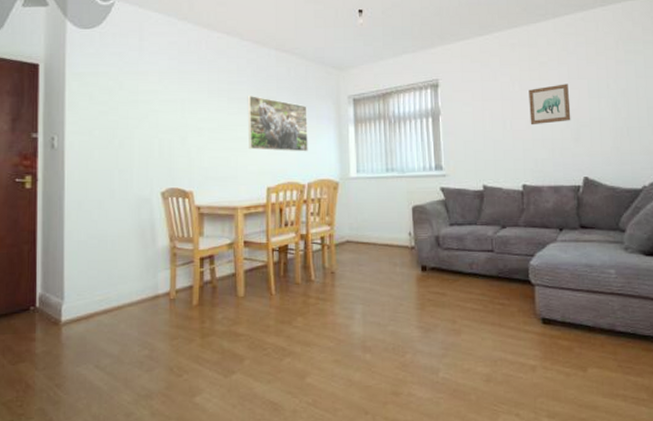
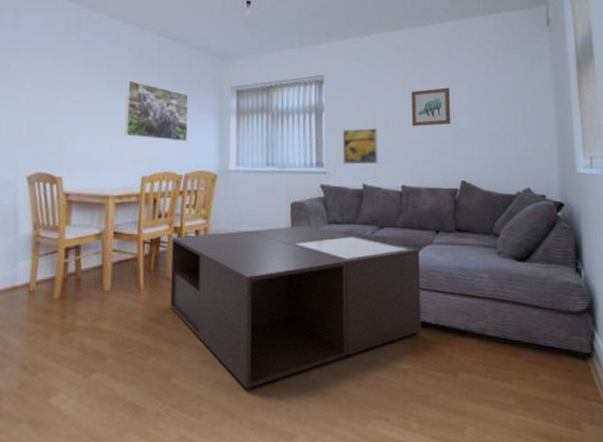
coffee table: none [299,228,548,386] -> present [170,225,421,389]
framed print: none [460,129,498,166] -> present [342,128,378,165]

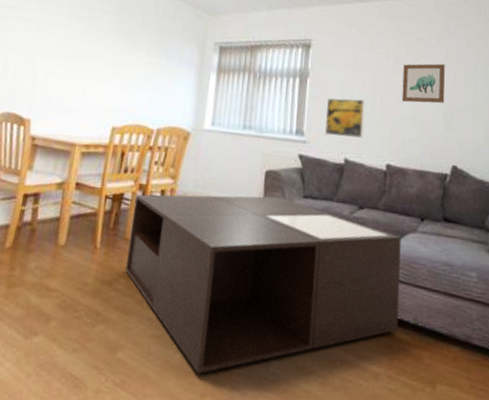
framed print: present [125,79,189,142] -> none [100,26,170,95]

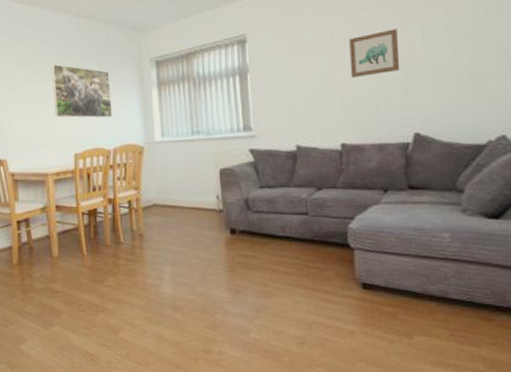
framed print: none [100,26,170,95] -> present [51,63,112,118]
coffee table: present [125,194,401,374] -> none [107,191,369,344]
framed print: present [325,98,364,138] -> none [270,84,313,126]

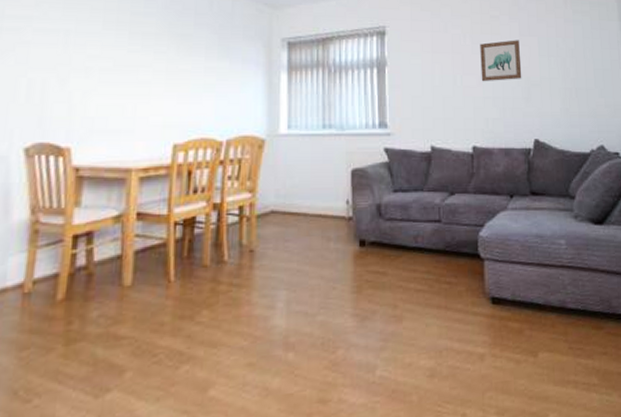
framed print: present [51,63,112,118] -> none [152,30,231,102]

